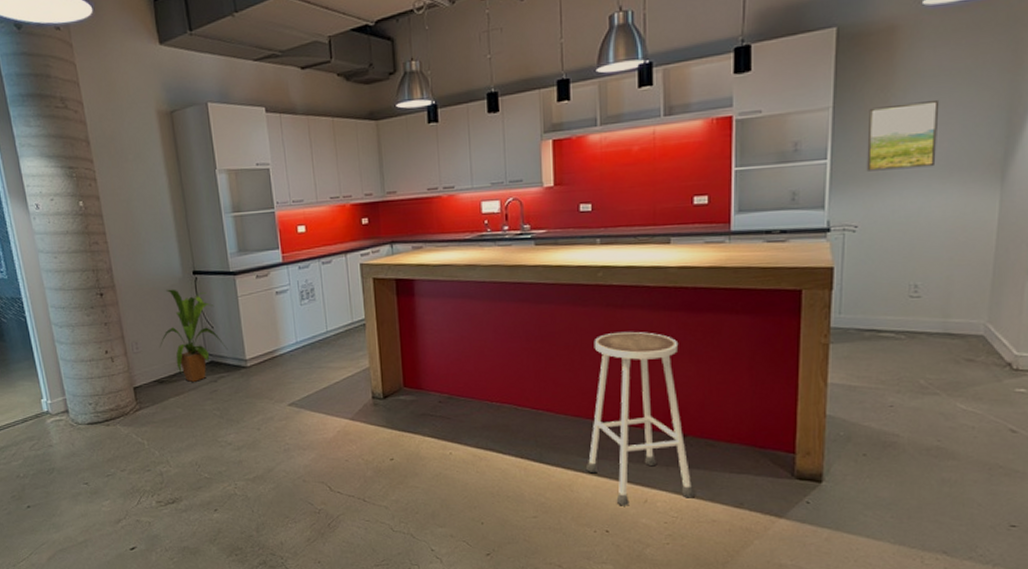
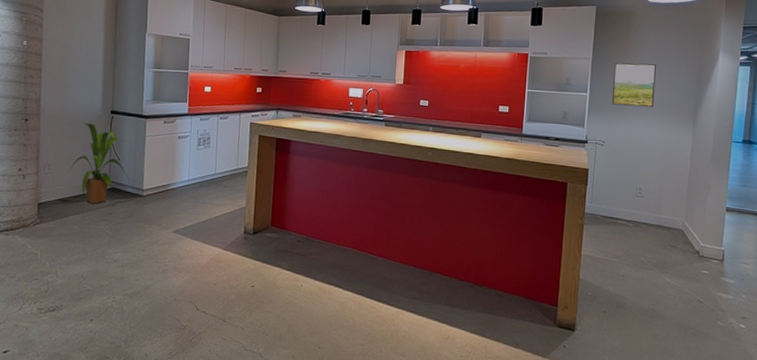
stool: present [585,331,695,506] -> none [405,199,485,340]

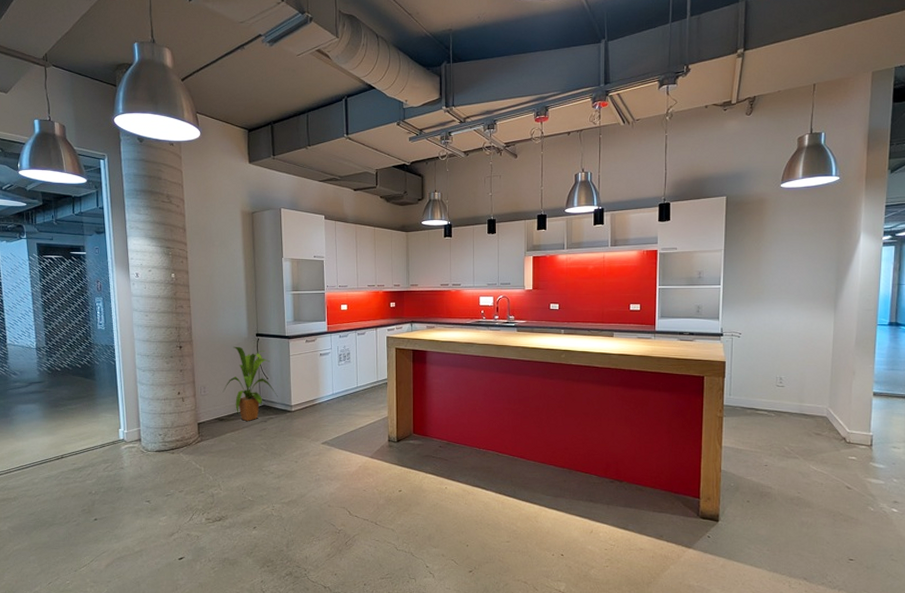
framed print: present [611,62,657,108] -> none [747,251,793,296]

